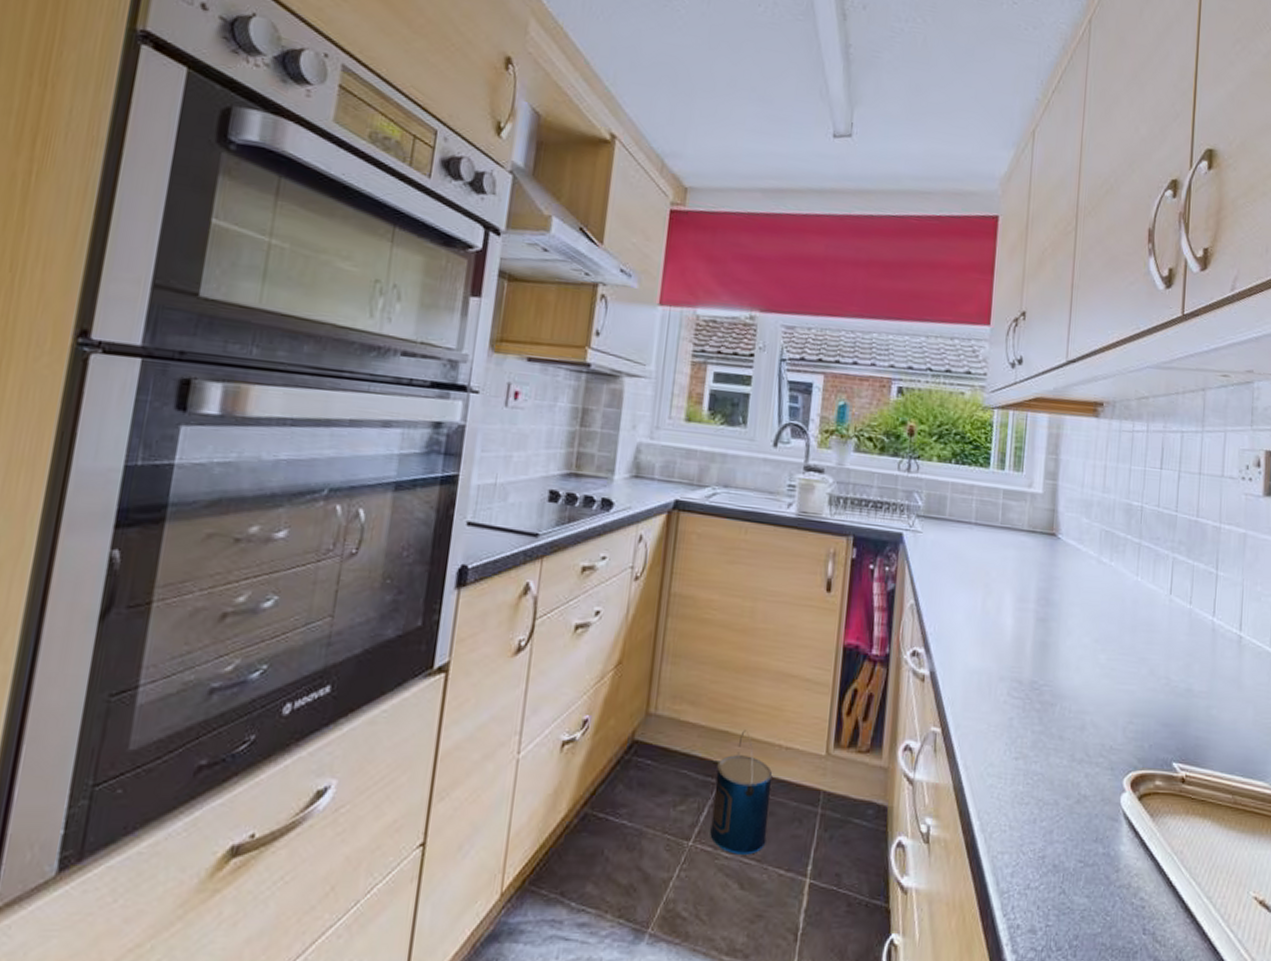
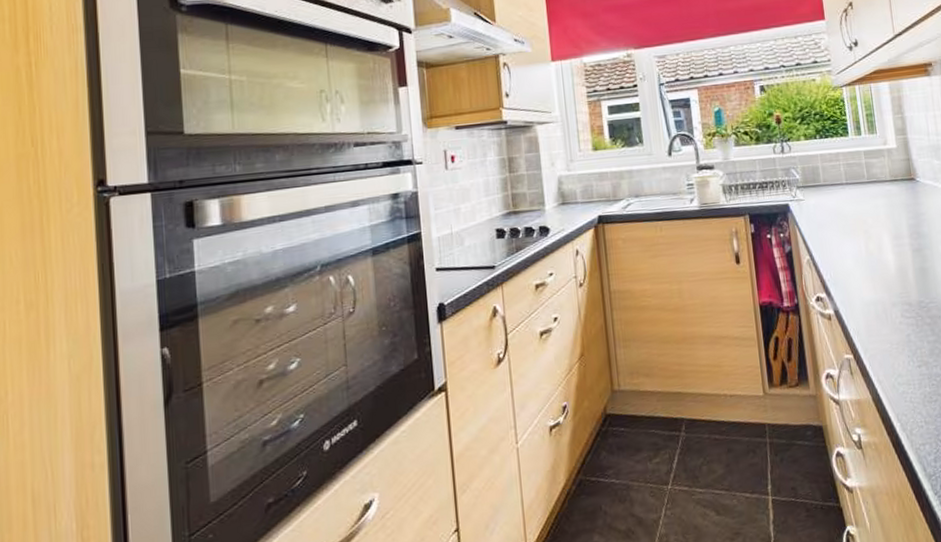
bucket: present [710,730,773,855] -> none [677,388,730,489]

